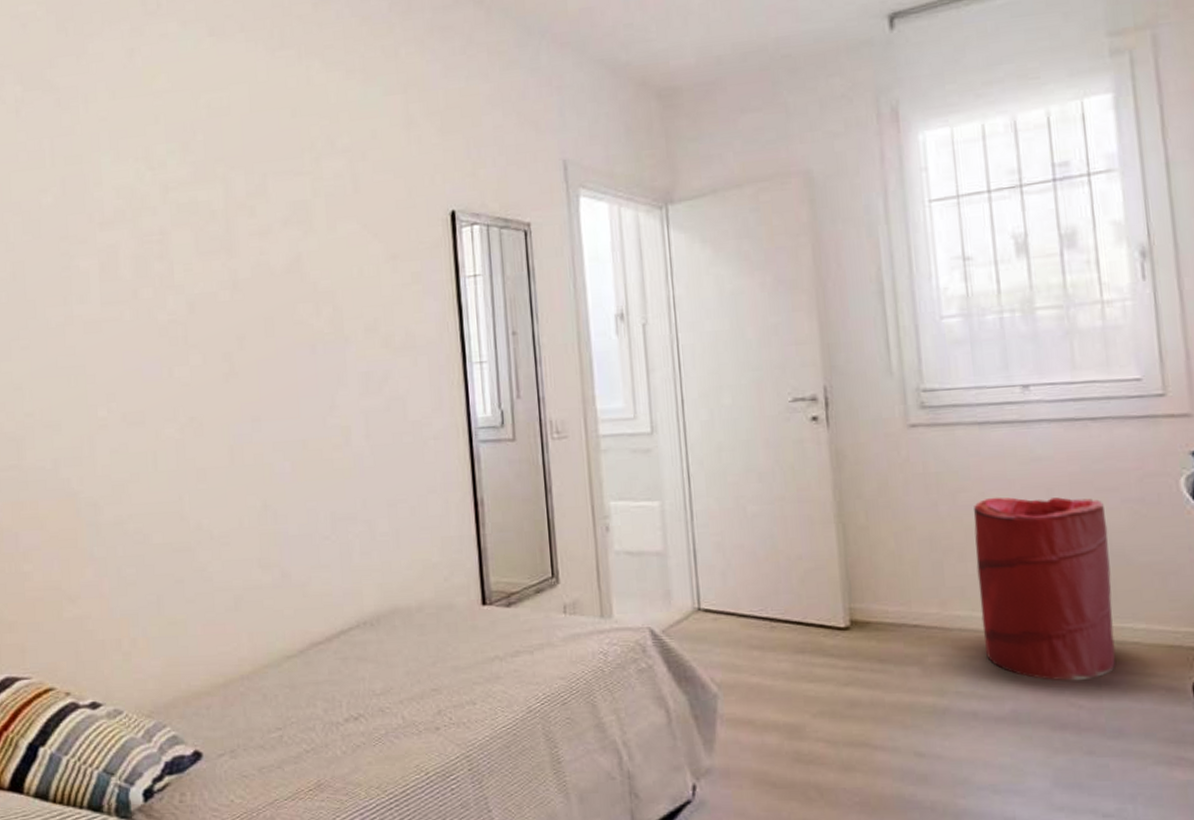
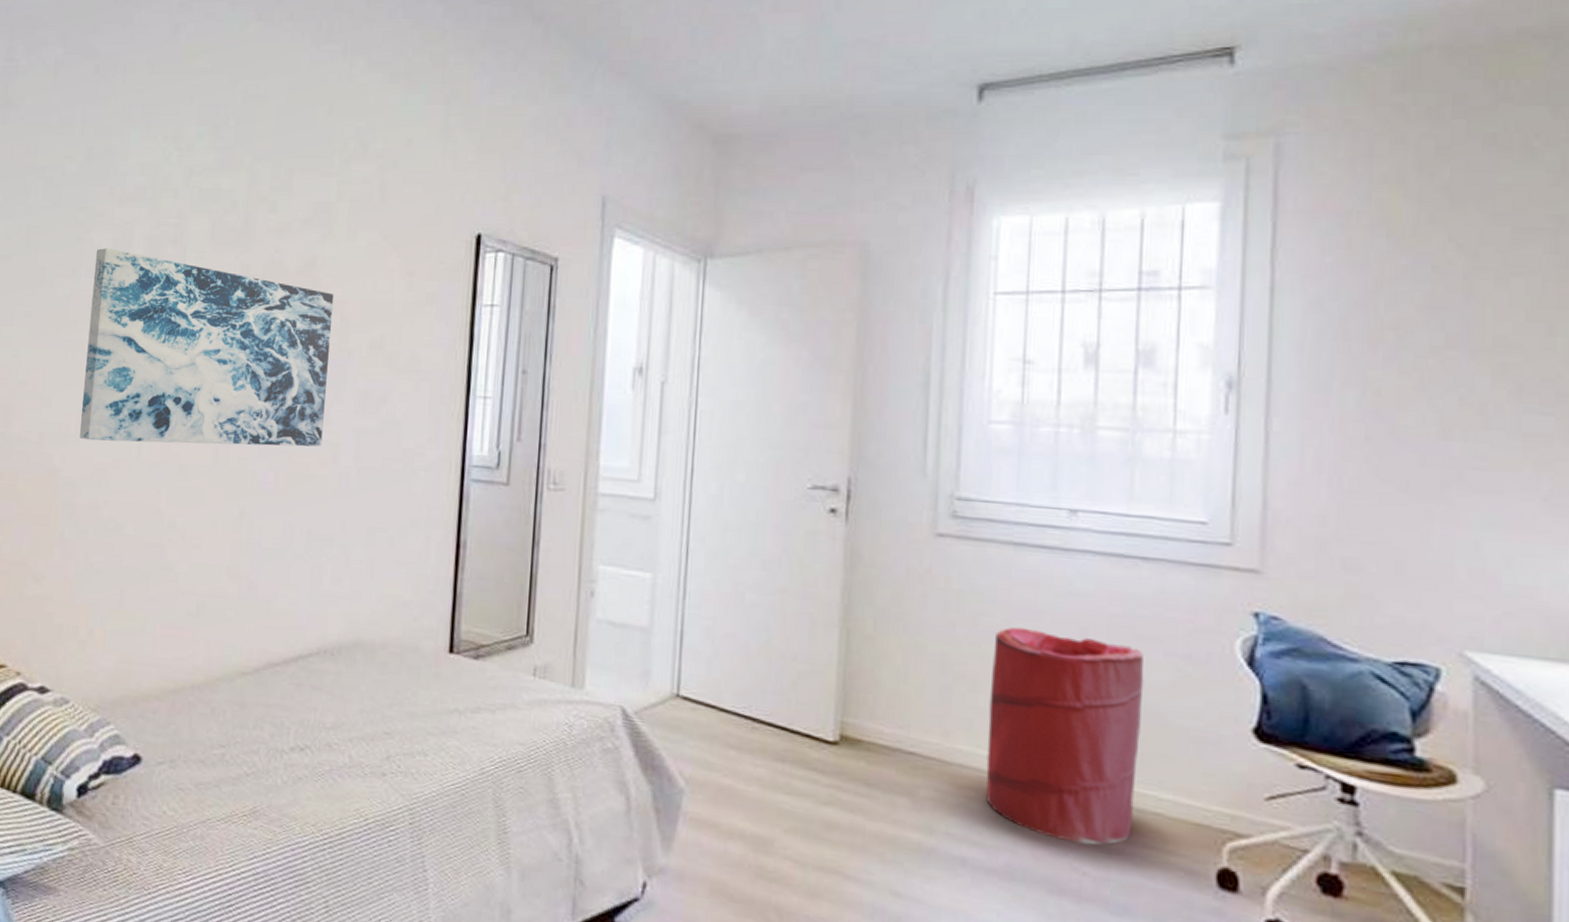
wall art: none [84,272,332,460] -> present [80,248,334,447]

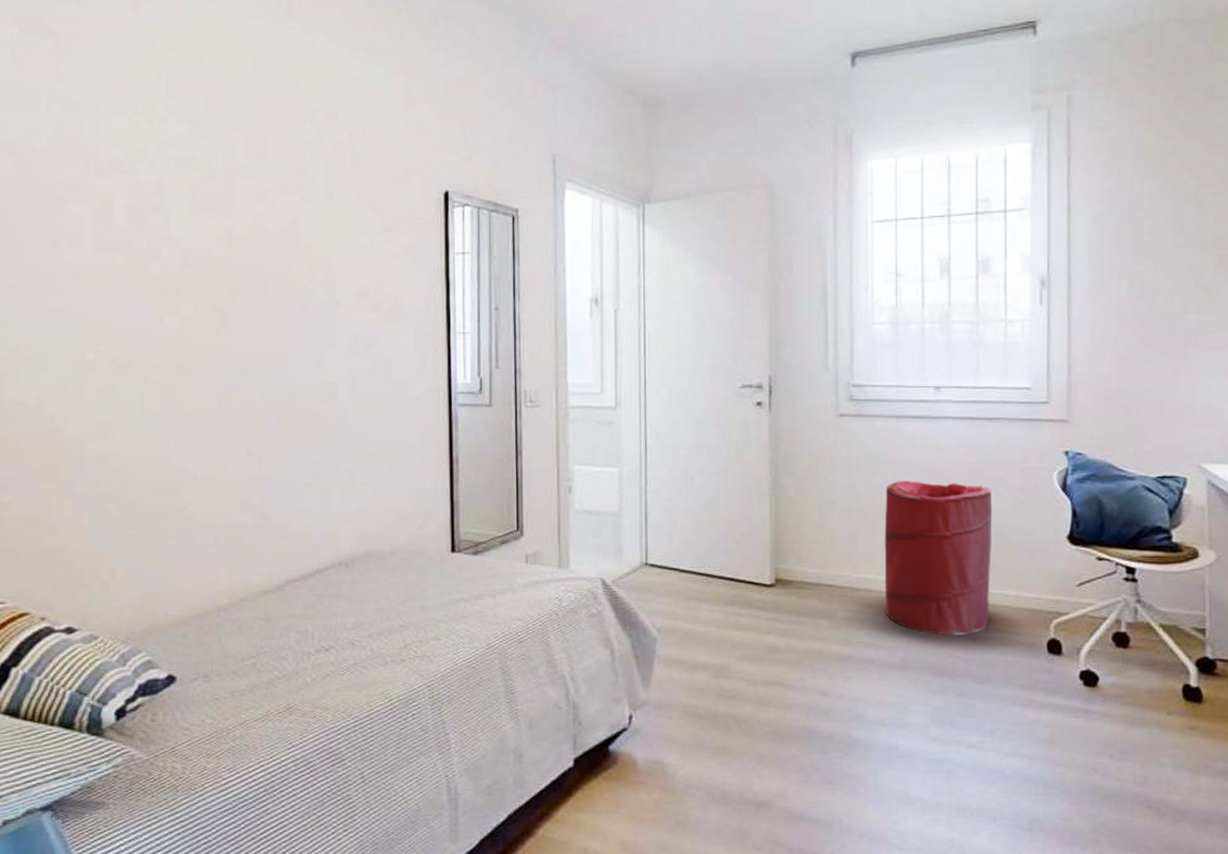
wall art: present [80,248,334,447] -> none [76,219,319,400]

